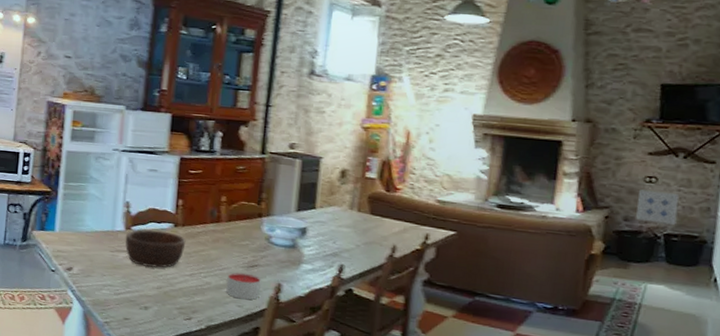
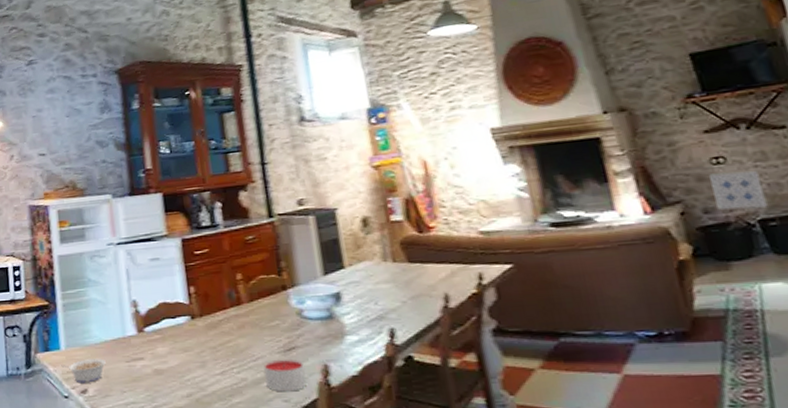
legume: none [53,243,93,263] -> present [61,358,106,384]
wooden bowl: present [125,230,186,268] -> none [139,327,208,373]

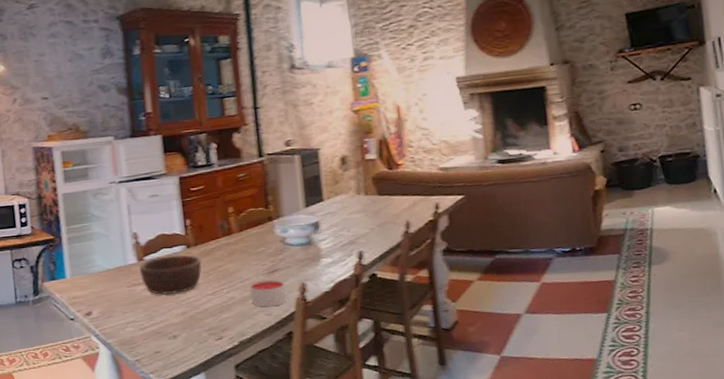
legume: present [61,358,106,384] -> none [67,285,109,307]
wooden bowl: none [139,327,208,373] -> present [139,255,202,295]
wall art: present [709,170,768,210] -> none [627,115,668,148]

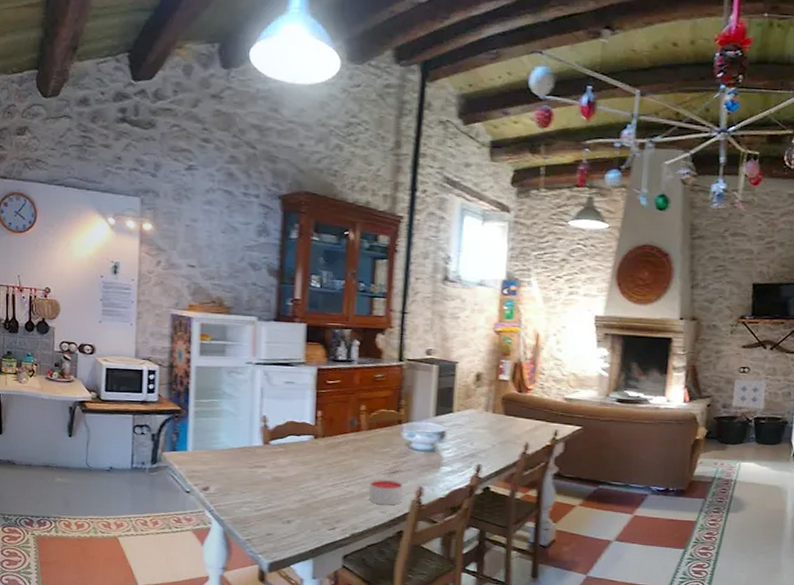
wooden bowl: present [139,255,202,295] -> none [263,443,327,481]
wall art: none [627,115,668,148] -> present [732,379,767,409]

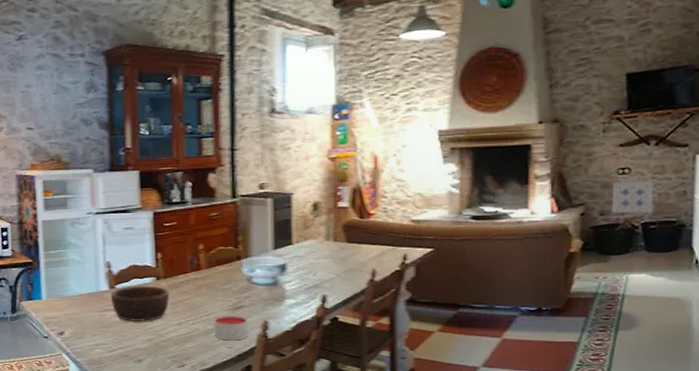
wooden bowl: none [263,443,327,481] -> present [110,286,170,322]

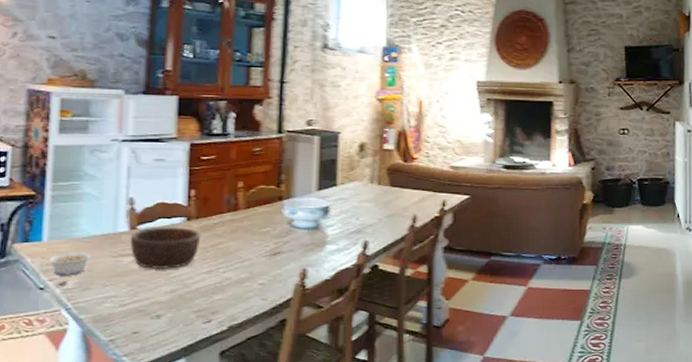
legume: none [42,308,81,327] -> present [40,252,91,276]
candle: present [214,315,248,341] -> none [248,262,285,291]
wall art: present [612,181,655,214] -> none [616,141,647,170]

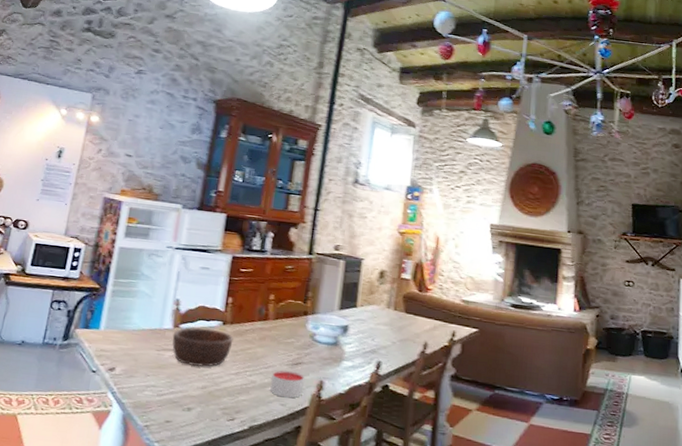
legume: present [40,252,91,276] -> none [96,341,139,363]
candle: none [248,262,285,291] -> present [270,370,304,398]

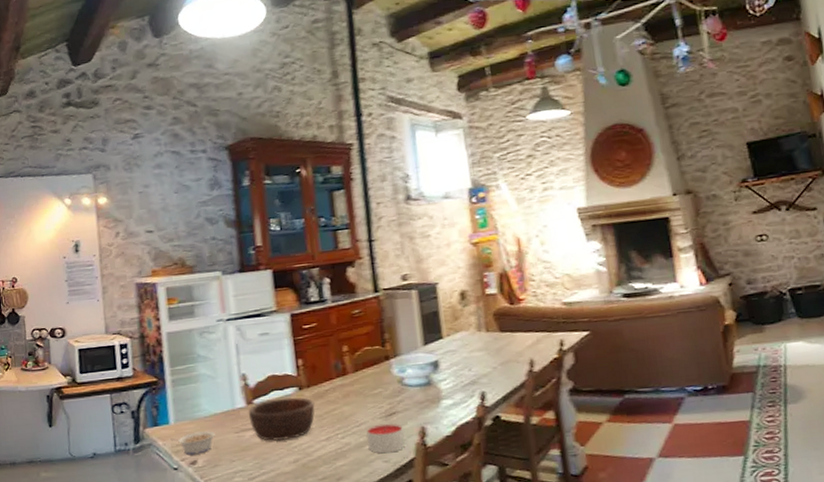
legume: none [96,341,139,363] -> present [170,431,215,456]

